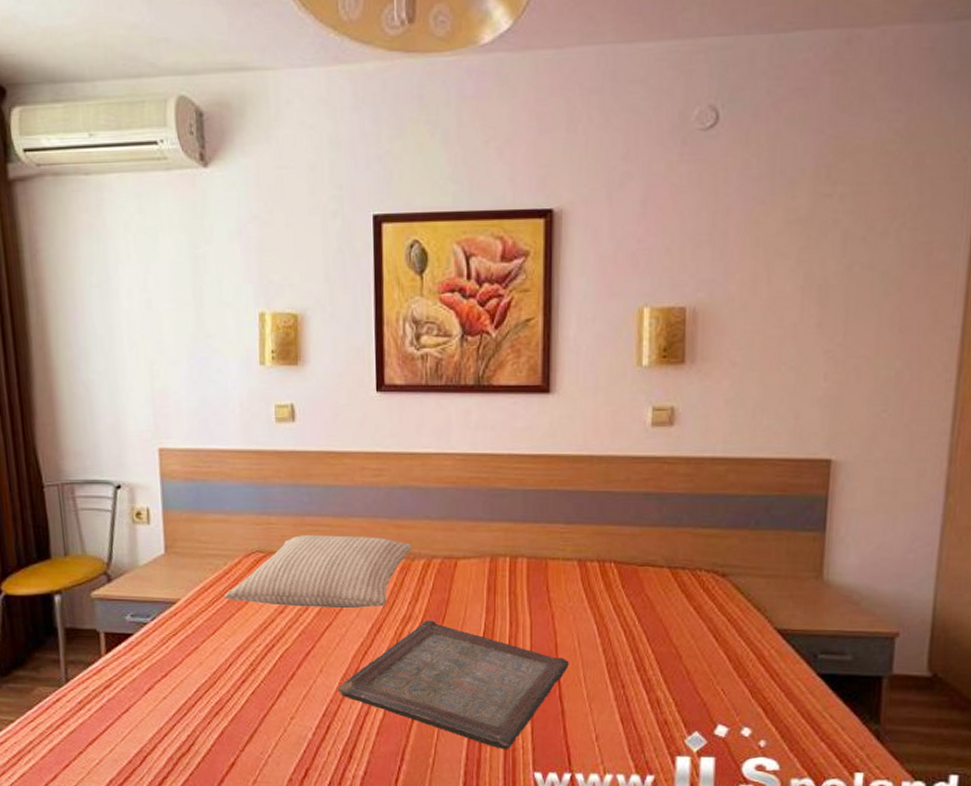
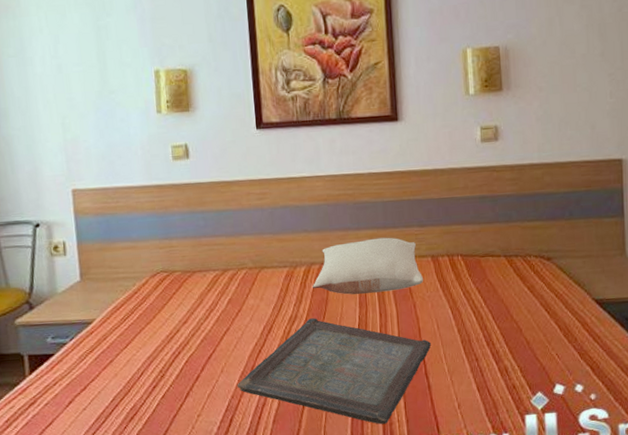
pillow: present [224,535,413,609] -> none [134,250,295,317]
pillow: none [432,533,567,597] -> present [313,237,424,295]

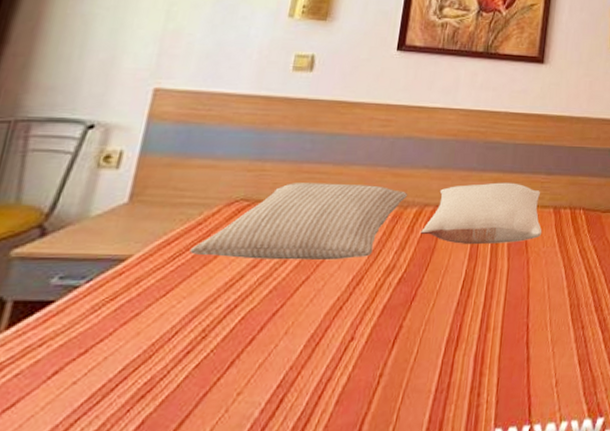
pillow: none [134,250,295,317] -> present [189,183,408,261]
serving tray: present [237,318,431,424] -> none [300,270,538,406]

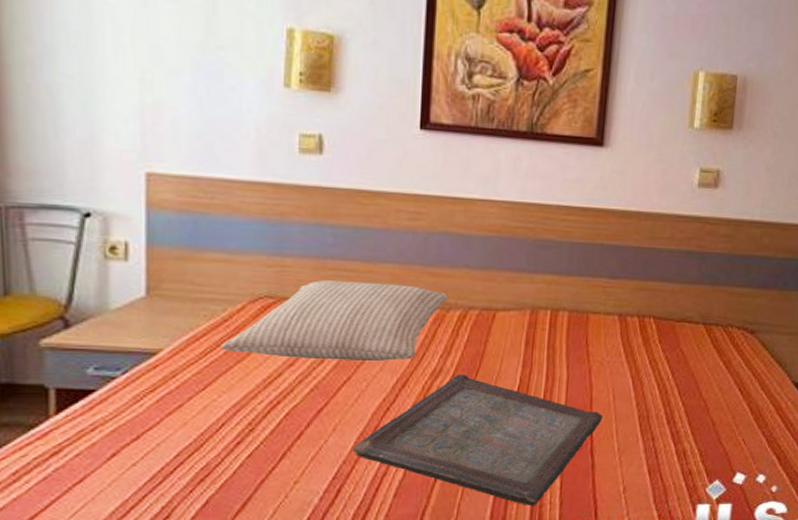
serving tray: none [300,270,538,406] -> present [352,374,602,505]
pillow: present [421,182,542,244] -> none [467,285,606,351]

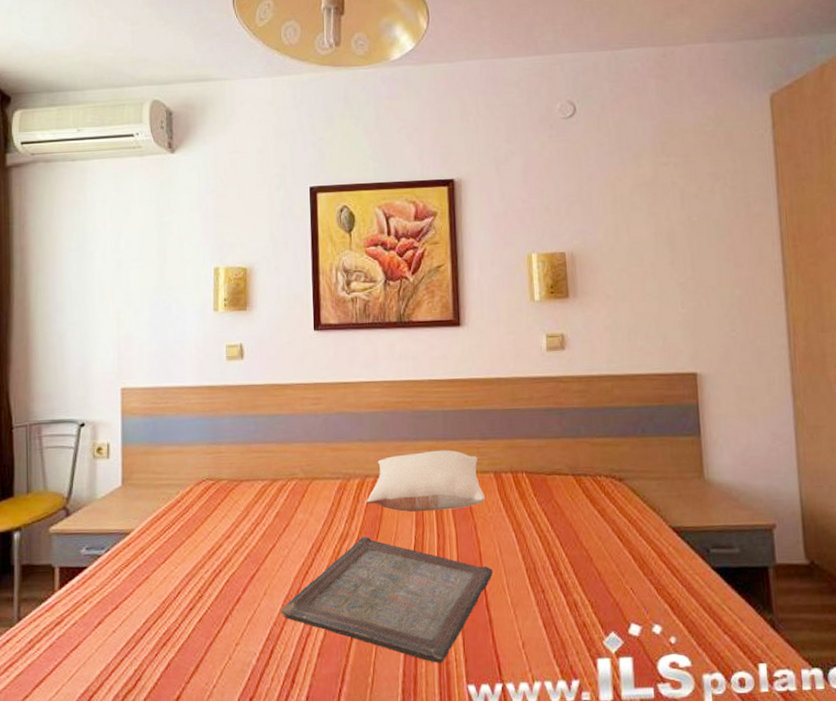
pillow: present [220,280,449,362] -> none [175,460,349,531]
pillow: none [467,285,606,351] -> present [366,450,486,512]

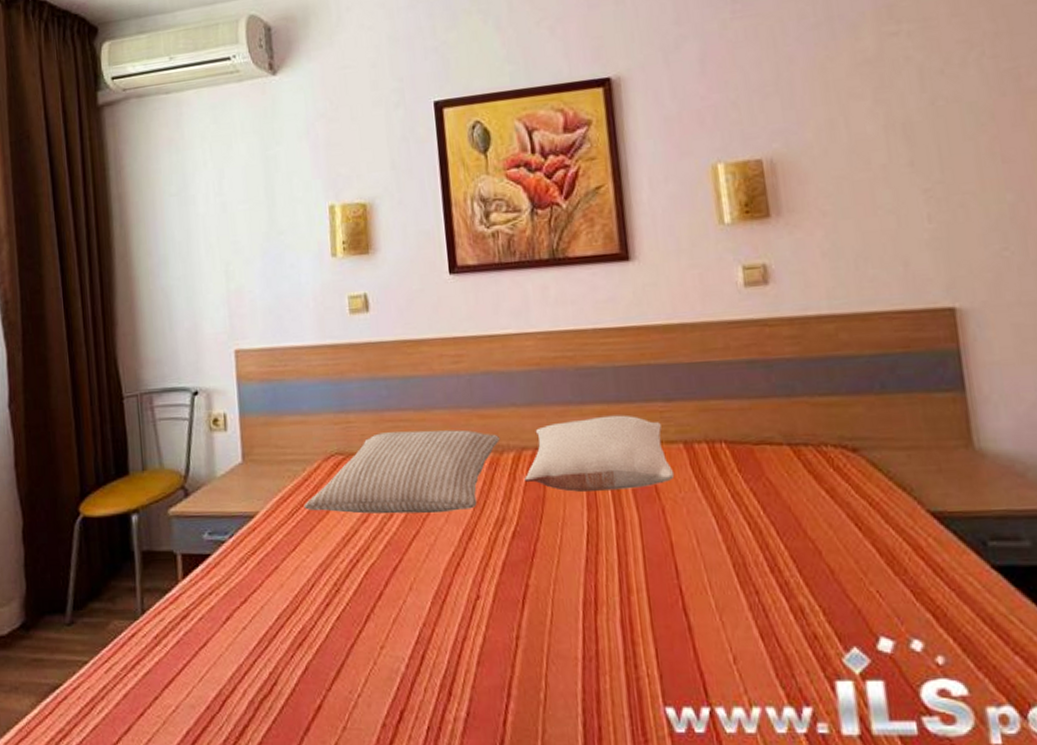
pillow: none [175,460,349,531] -> present [304,429,501,514]
serving tray: present [280,537,493,663] -> none [429,522,689,678]

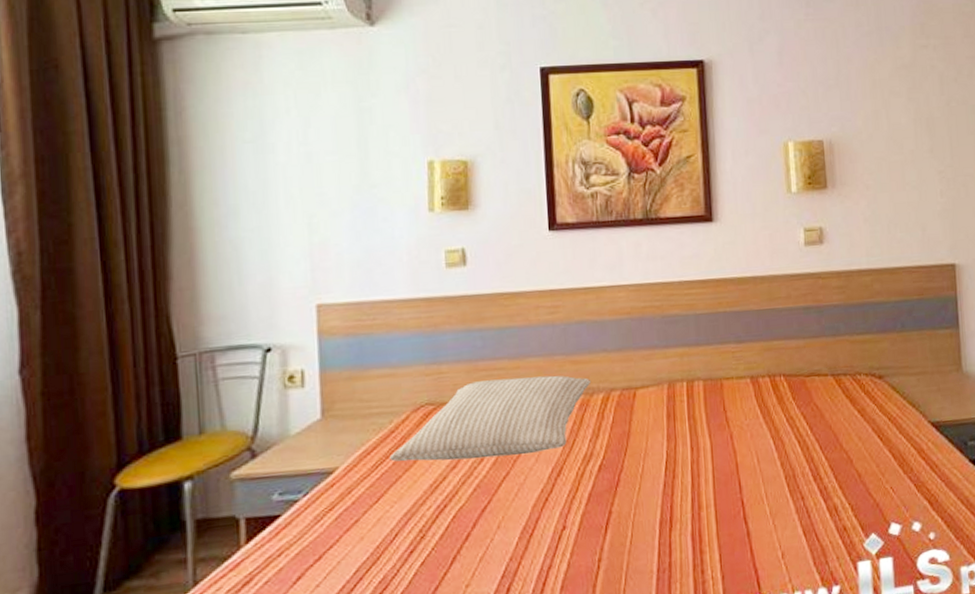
pillow: present [524,415,675,492] -> none [612,356,742,426]

